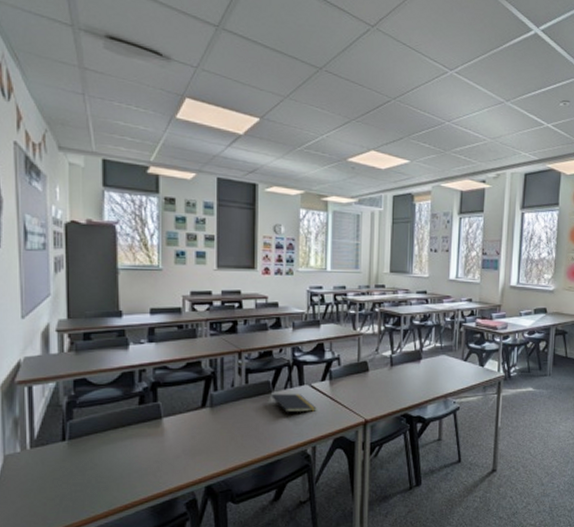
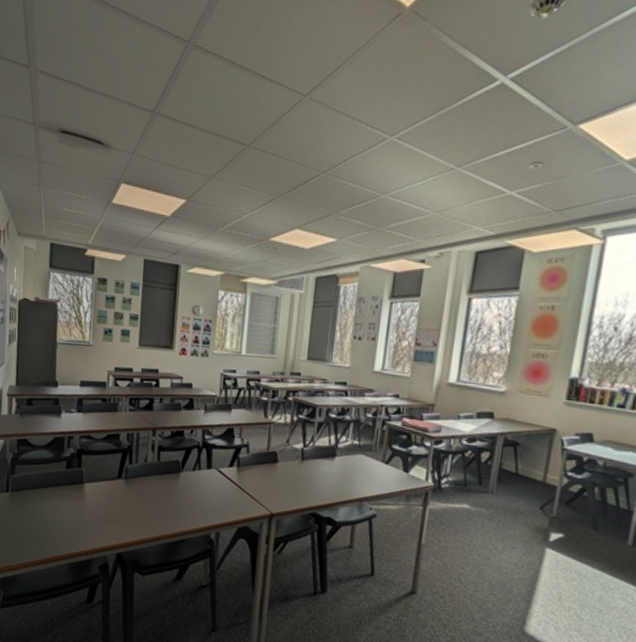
notepad: present [271,394,317,419] -> none [180,474,223,500]

